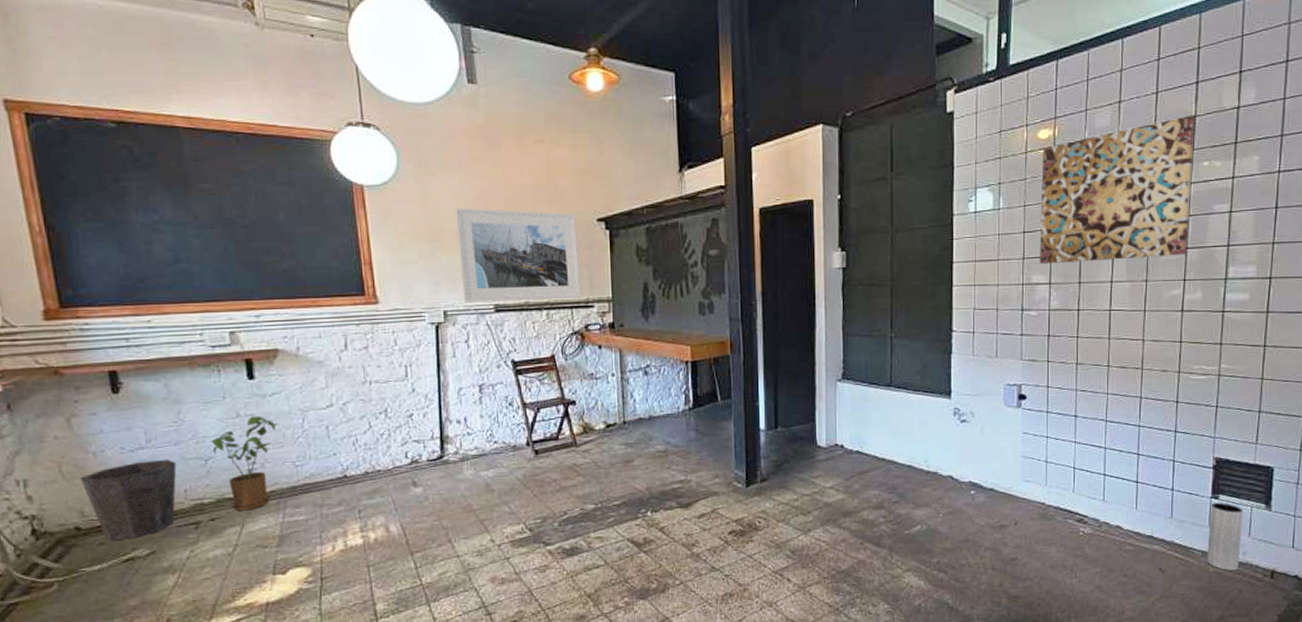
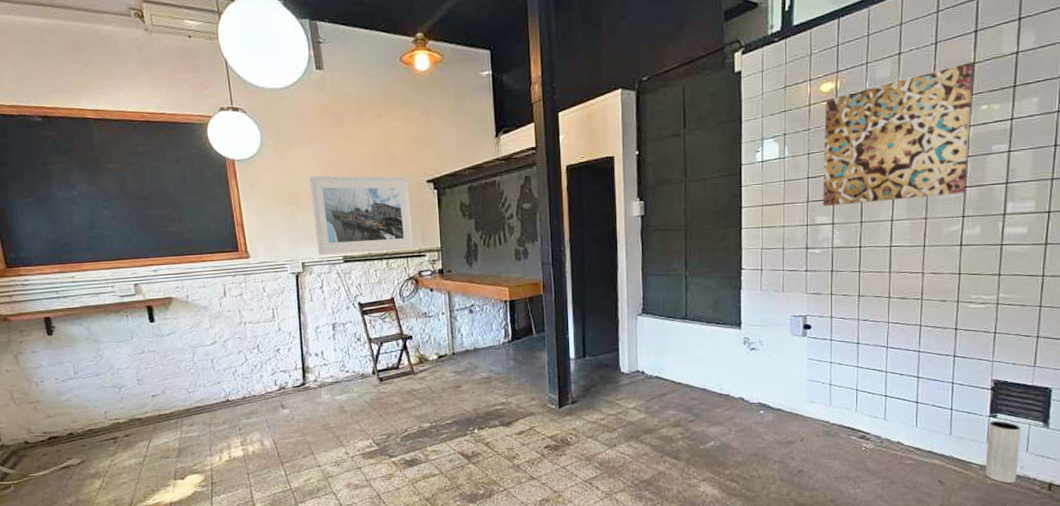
waste bin: present [80,459,177,542] -> none [26,387,98,453]
house plant: present [212,415,278,511] -> none [124,351,174,429]

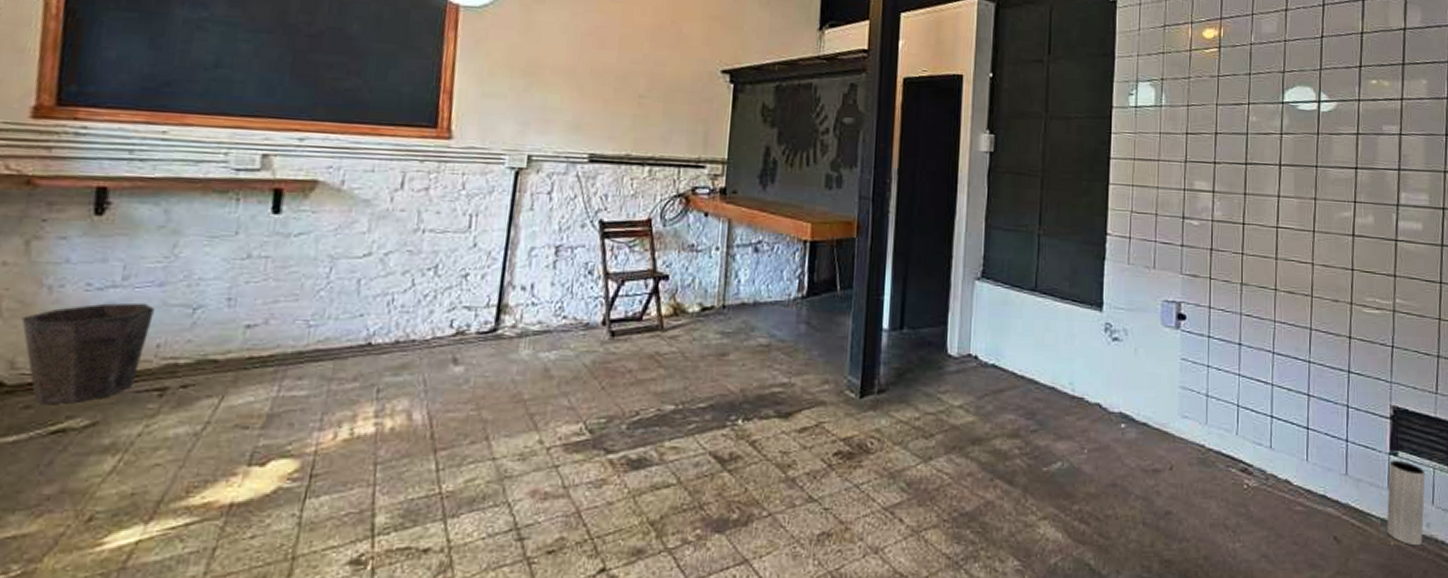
waste bin: none [26,387,98,453] -> present [21,302,155,405]
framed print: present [308,175,414,255] -> none [553,42,698,156]
wall art: present [823,62,975,207] -> none [1203,31,1363,176]

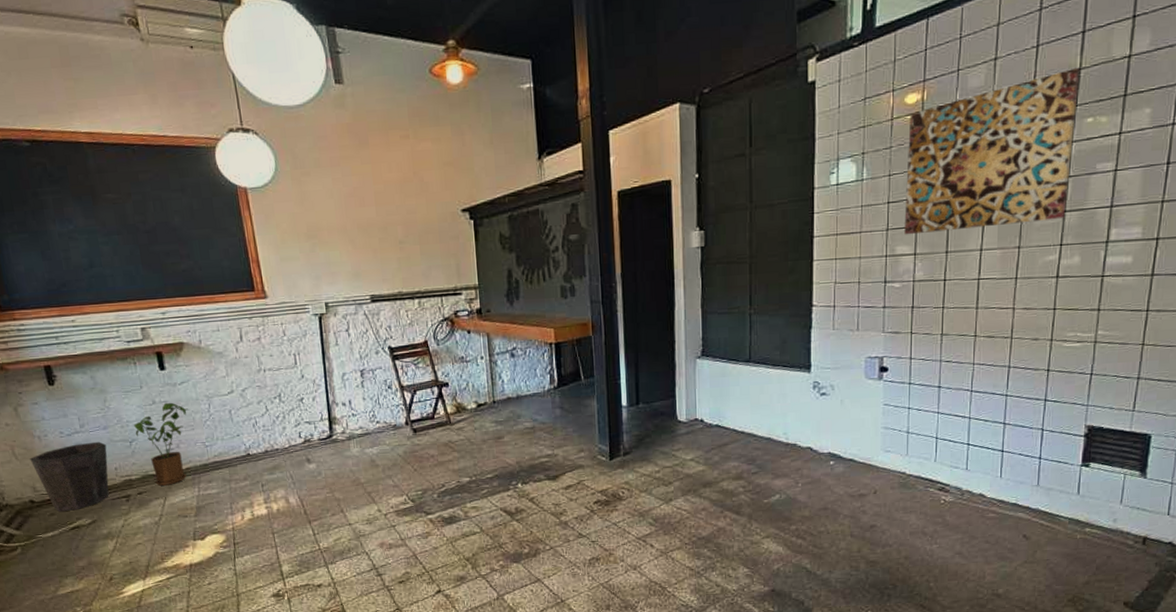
house plant: none [206,258,298,378] -> present [134,402,188,486]
wall art: none [1203,31,1363,176] -> present [904,67,1081,235]
vase: present [1387,460,1425,546] -> none [1074,470,1116,538]

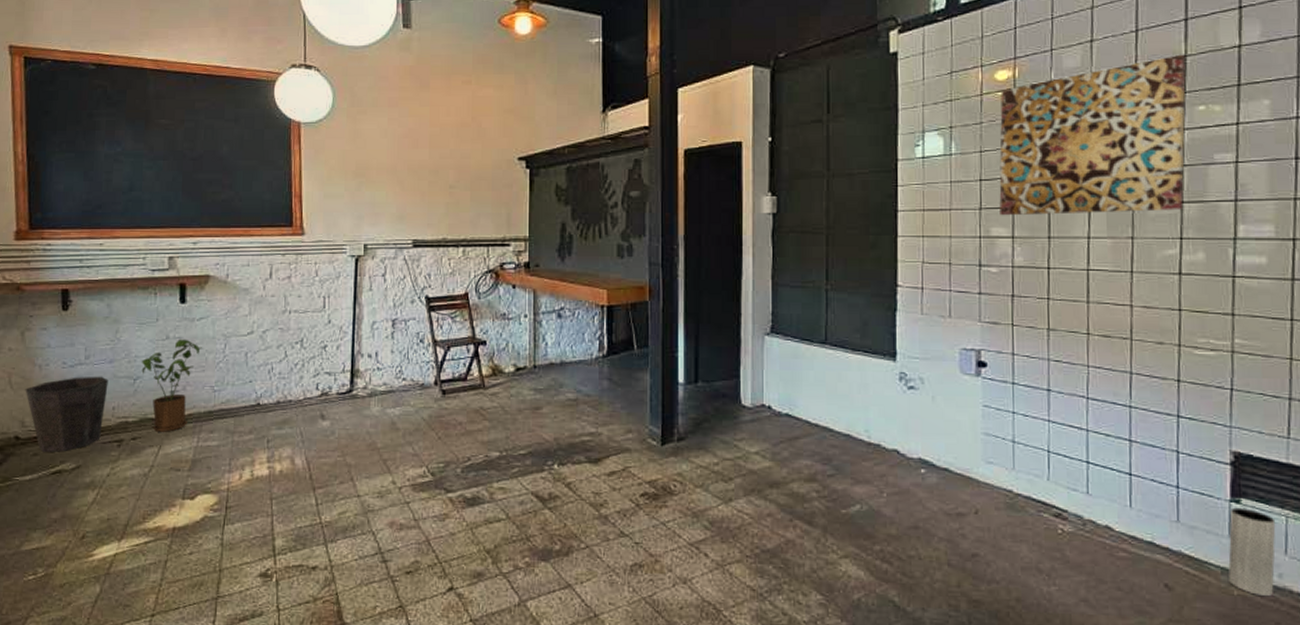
vase: none [1074,470,1116,538] -> present [1228,507,1276,597]

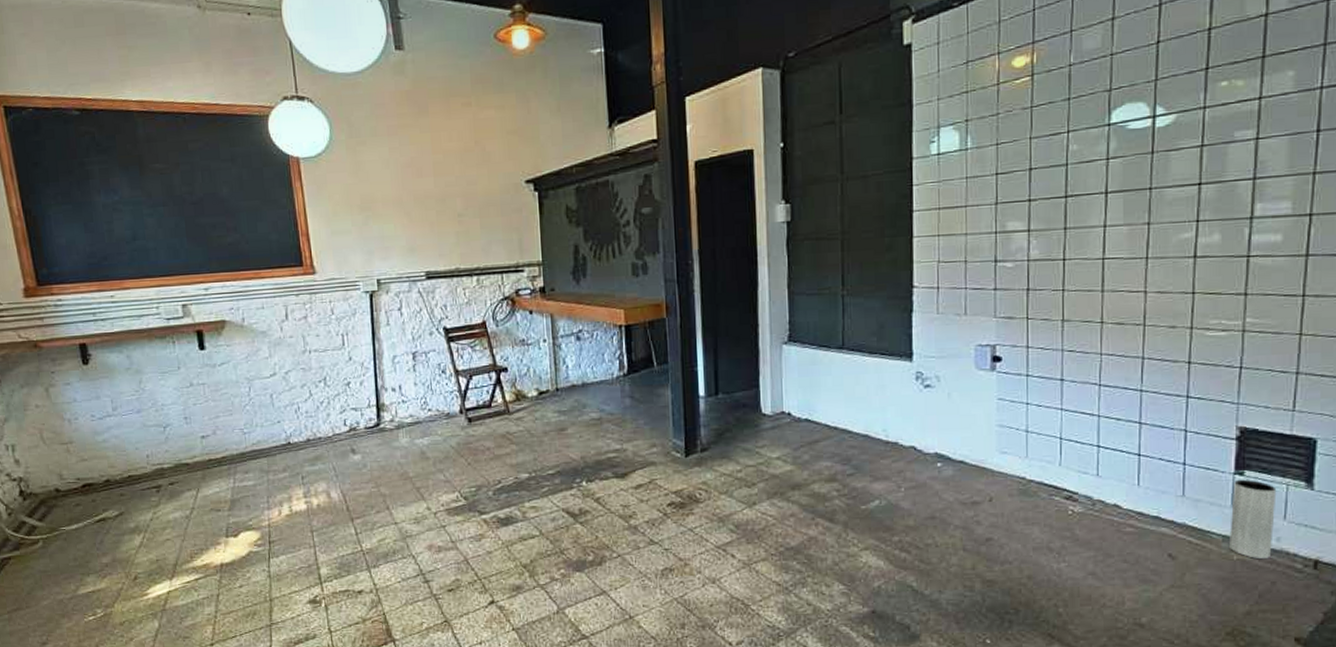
waste bin: present [25,376,108,453] -> none [58,426,140,503]
house plant: present [141,339,202,432] -> none [169,384,227,476]
wall art: present [999,54,1187,216] -> none [1015,27,1211,210]

